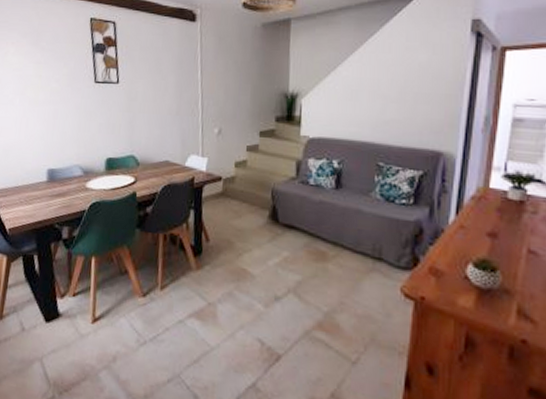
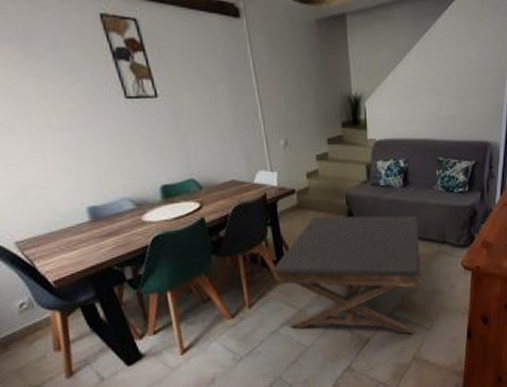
coffee table: none [187,206,350,364] -> present [270,215,422,335]

